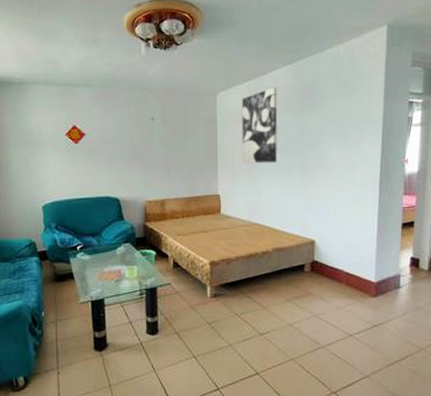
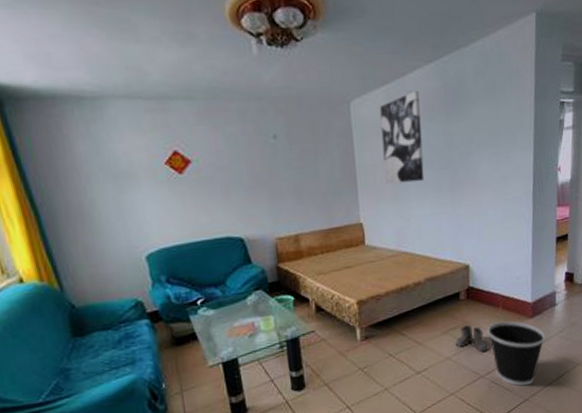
boots: none [298,295,331,324] -> present [455,324,489,353]
wastebasket: none [329,297,388,363] -> present [487,321,545,386]

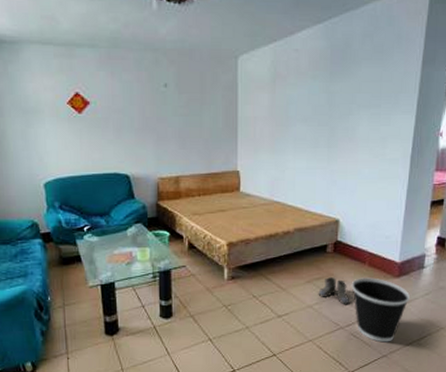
wall art: present [379,90,425,184] -> none [264,49,306,137]

